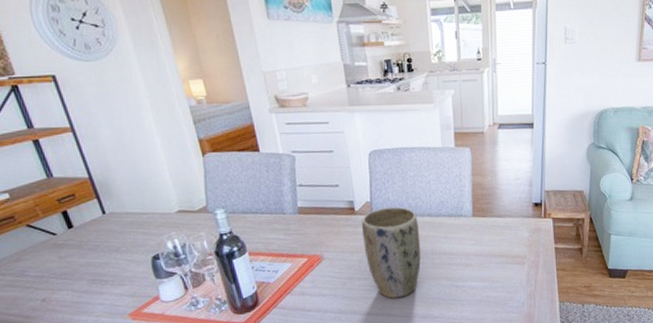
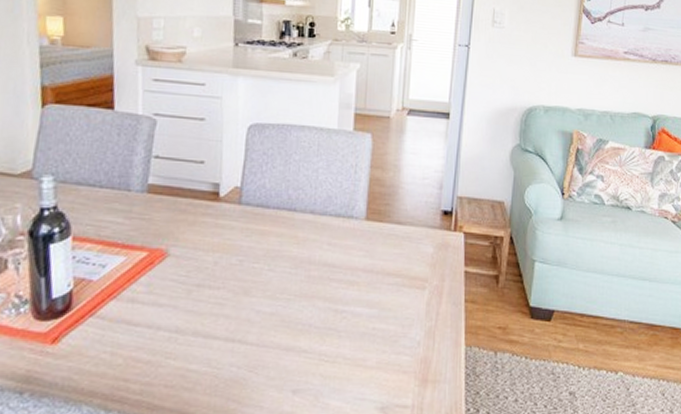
plant pot: present [362,206,421,298] -> none [223,196,297,318]

